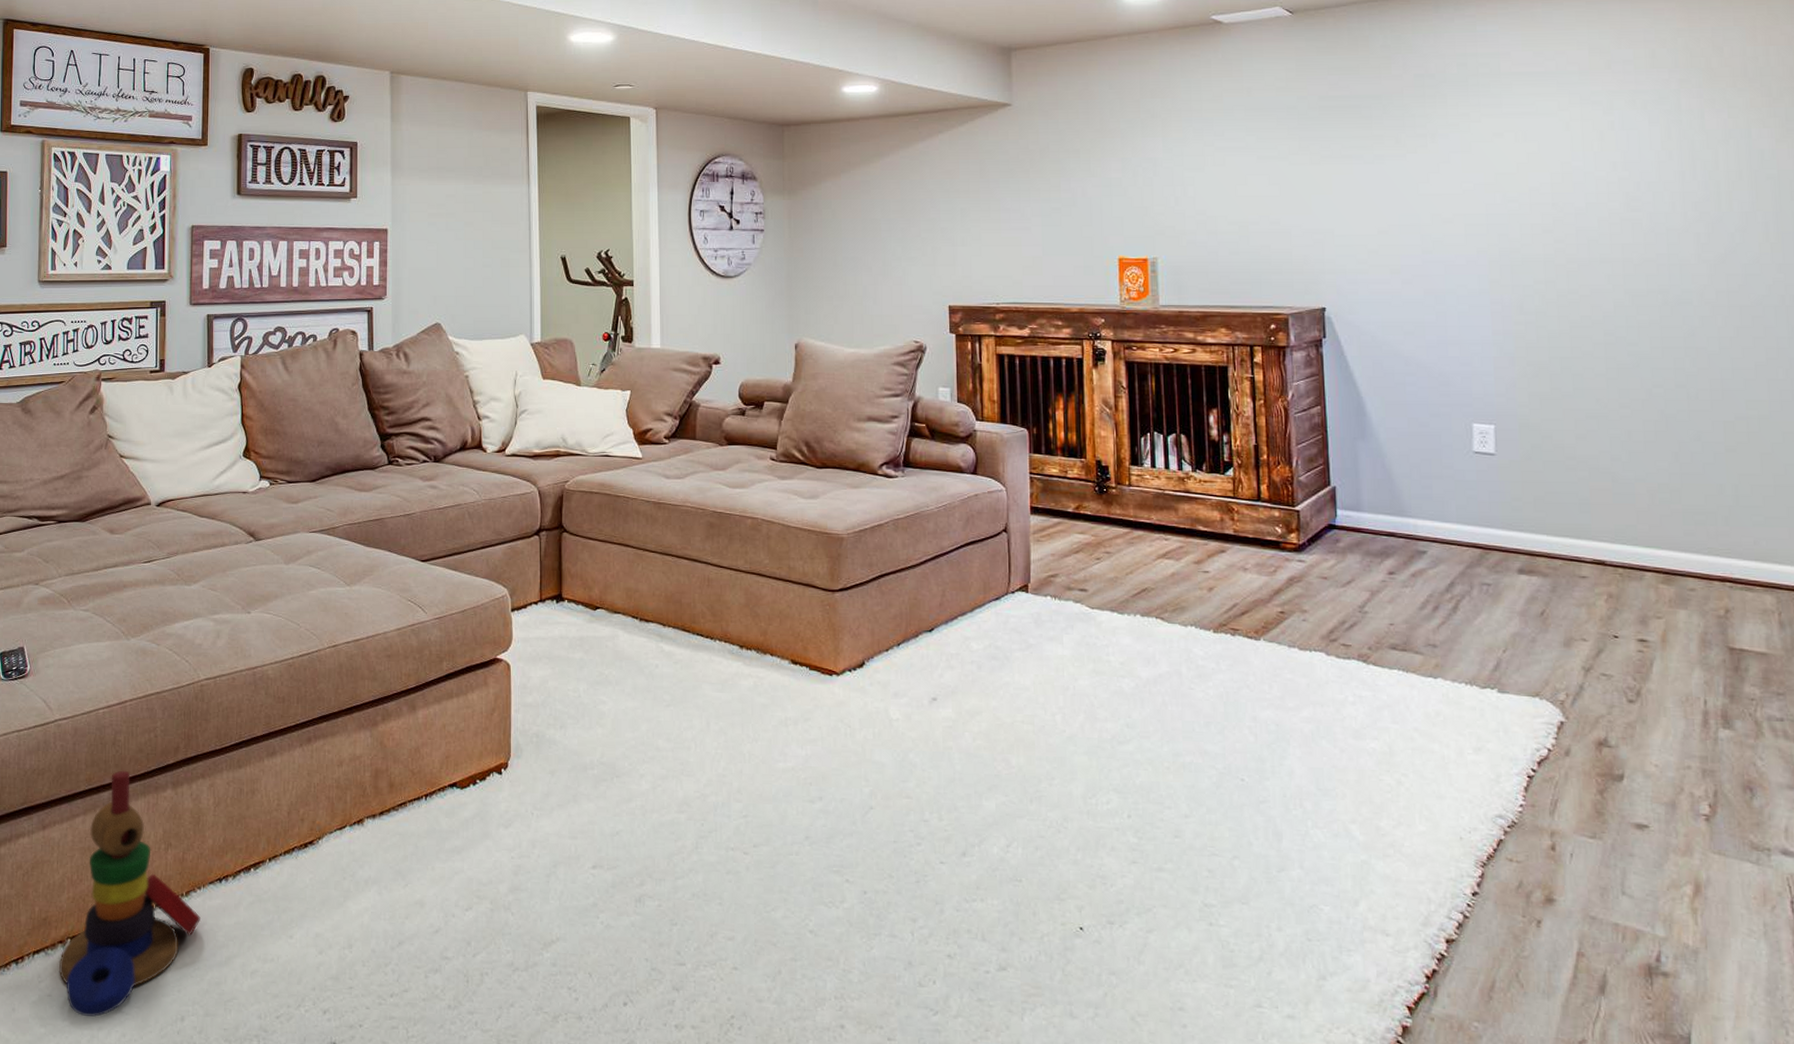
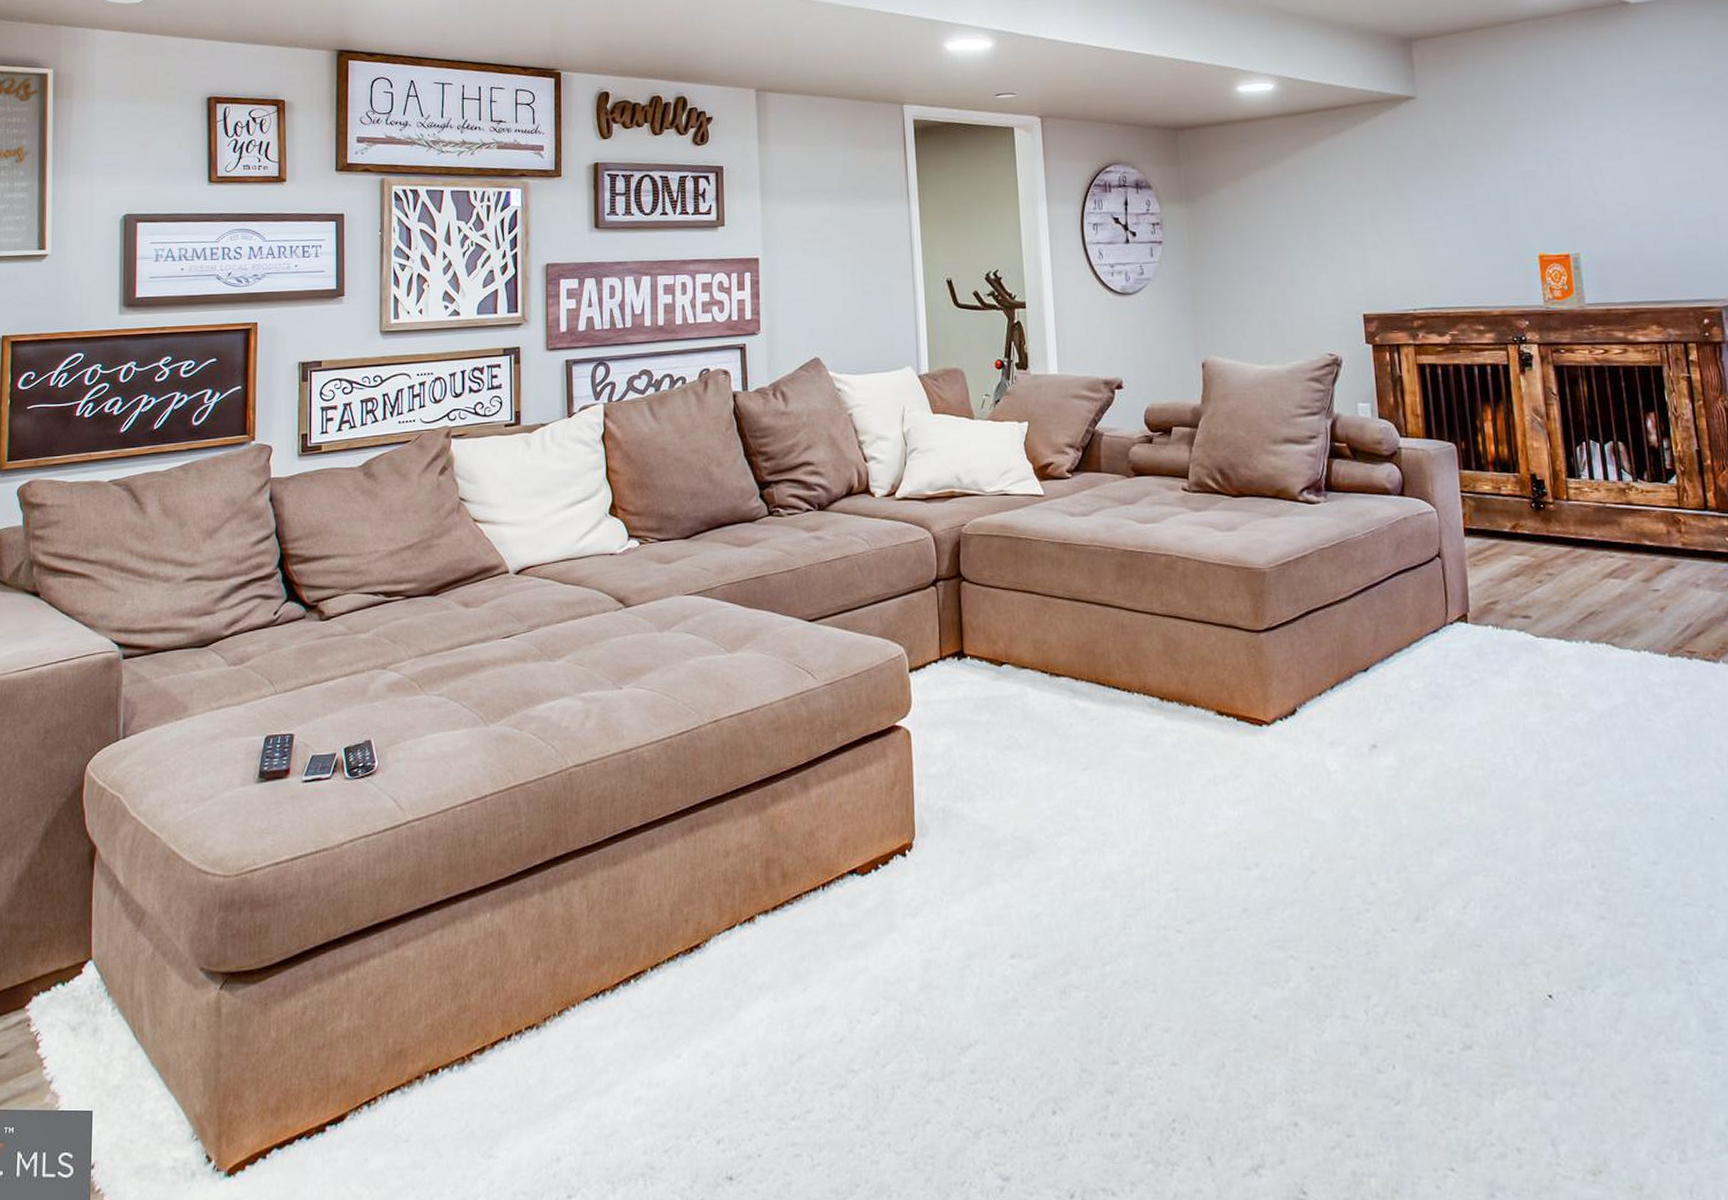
stacking toy: present [58,770,202,1017] -> none [416,875,577,1164]

